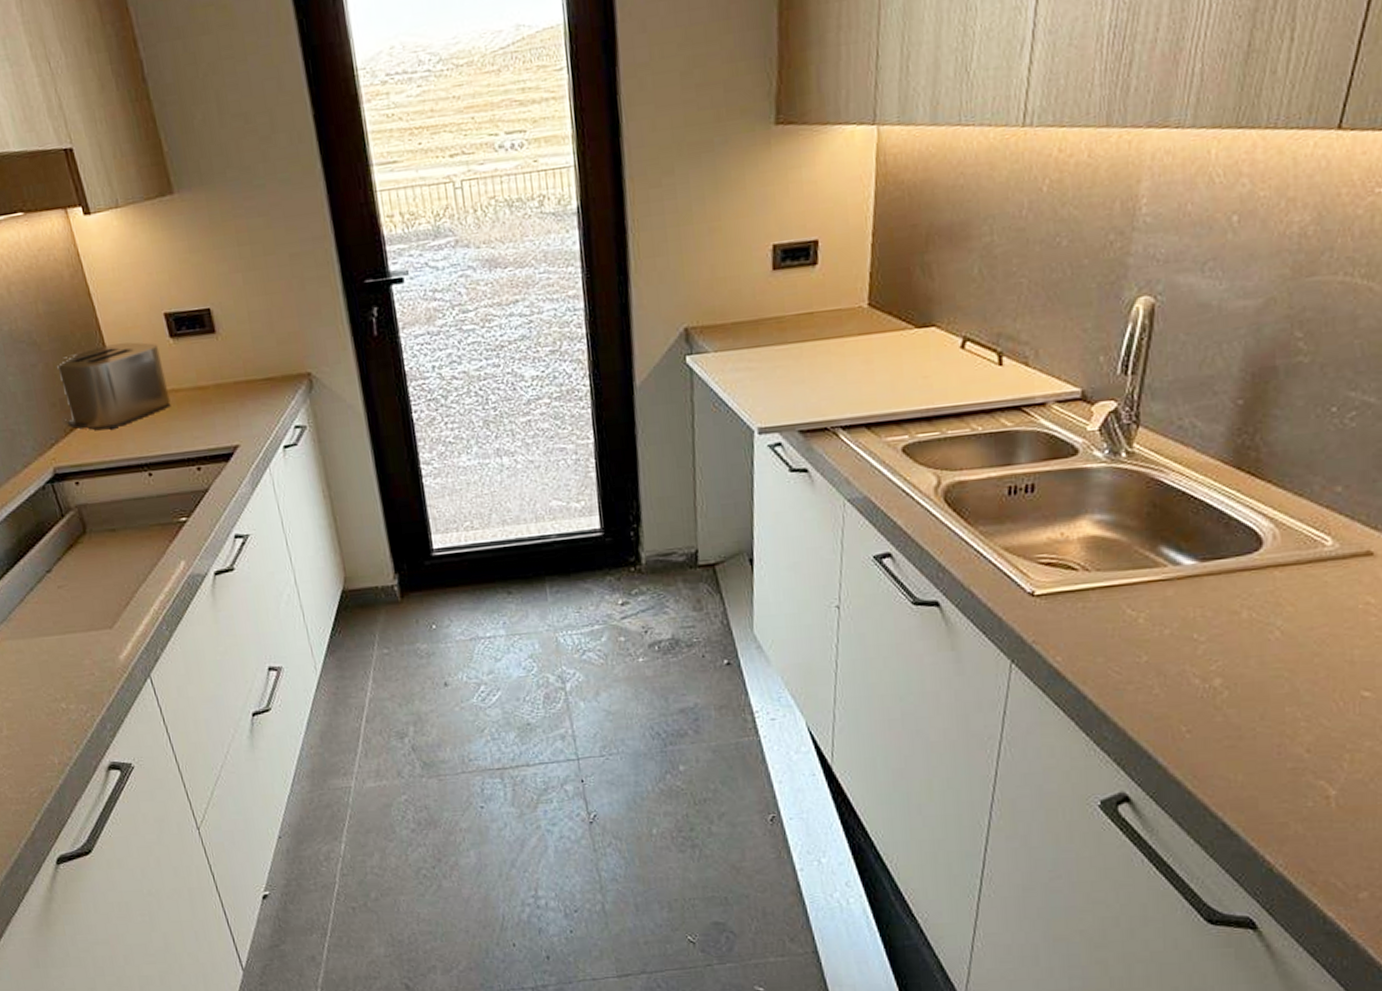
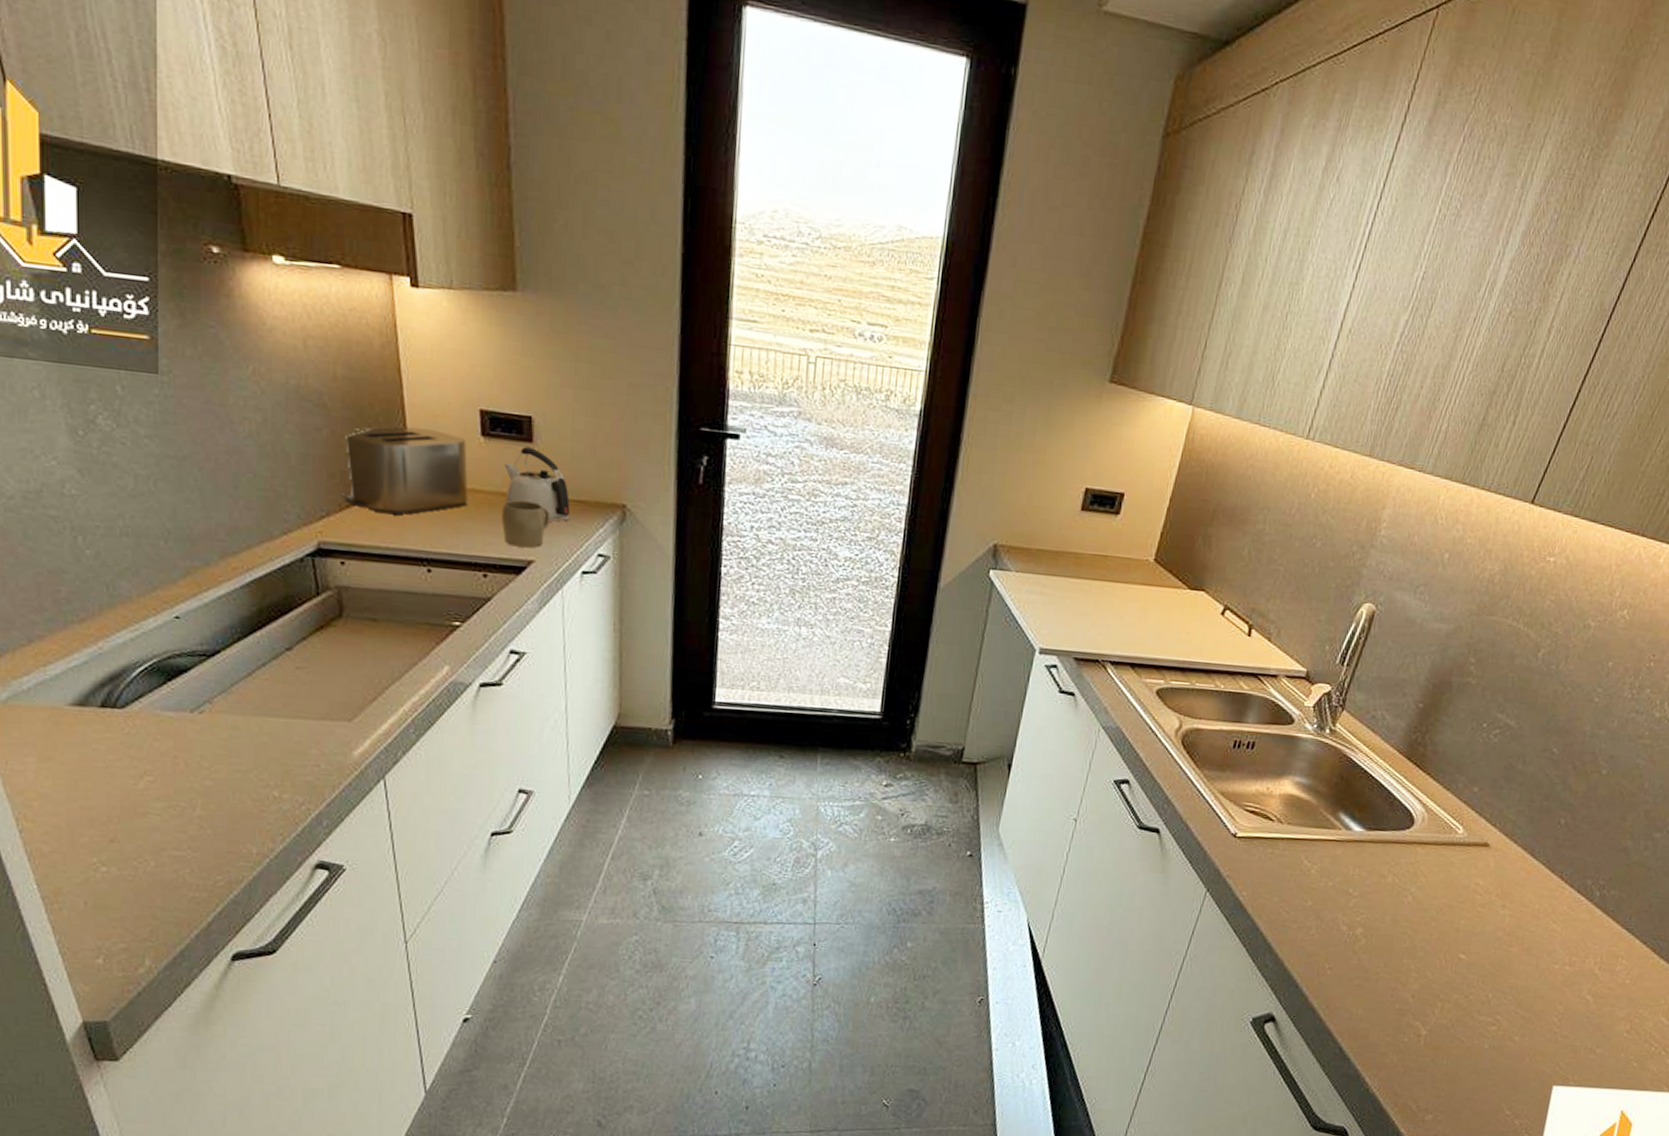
kettle: none [195,338,263,405] -> present [504,447,571,522]
mug: none [201,389,246,436] -> present [502,500,551,548]

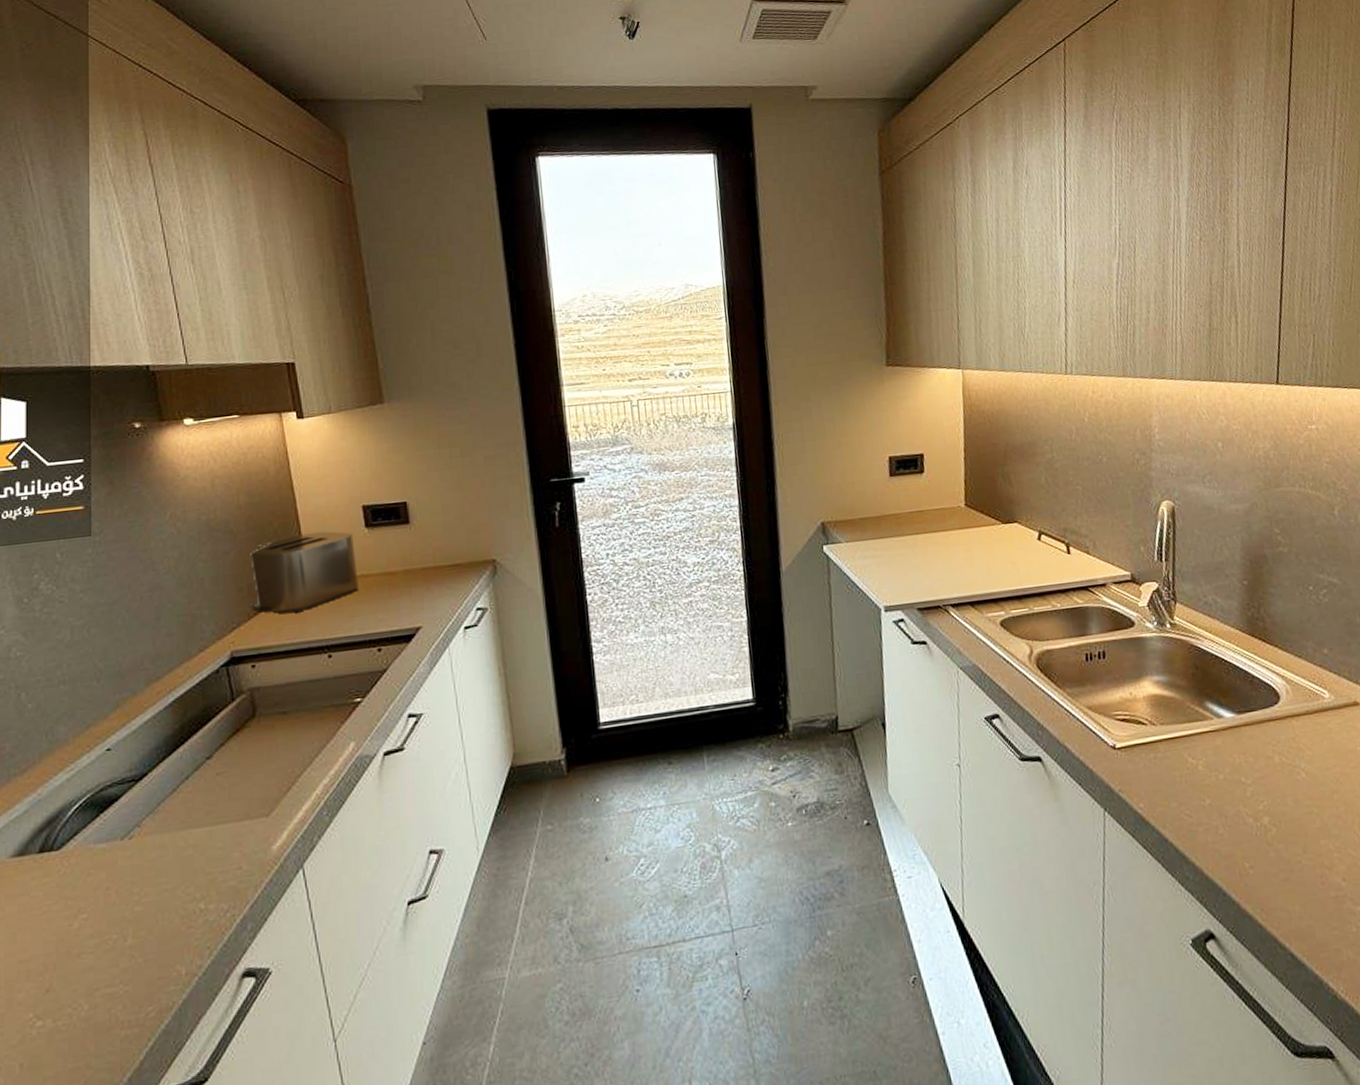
mug: present [502,500,551,548] -> none [389,574,432,618]
kettle: present [504,447,571,522] -> none [387,528,449,589]

